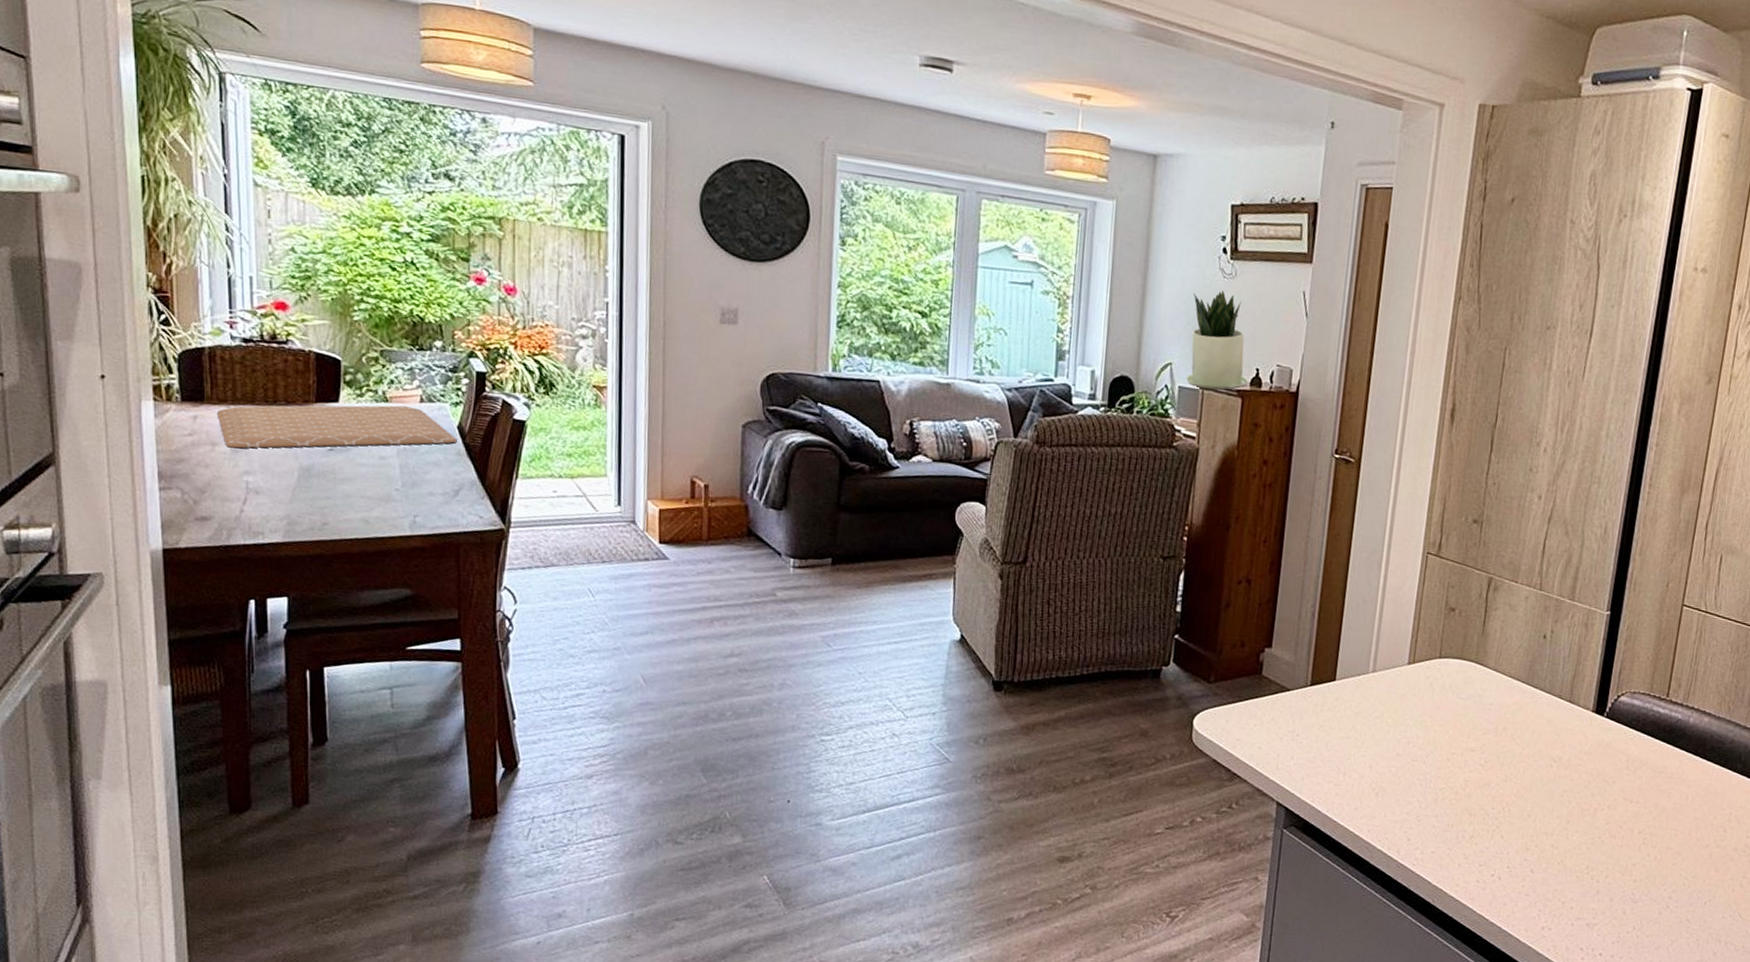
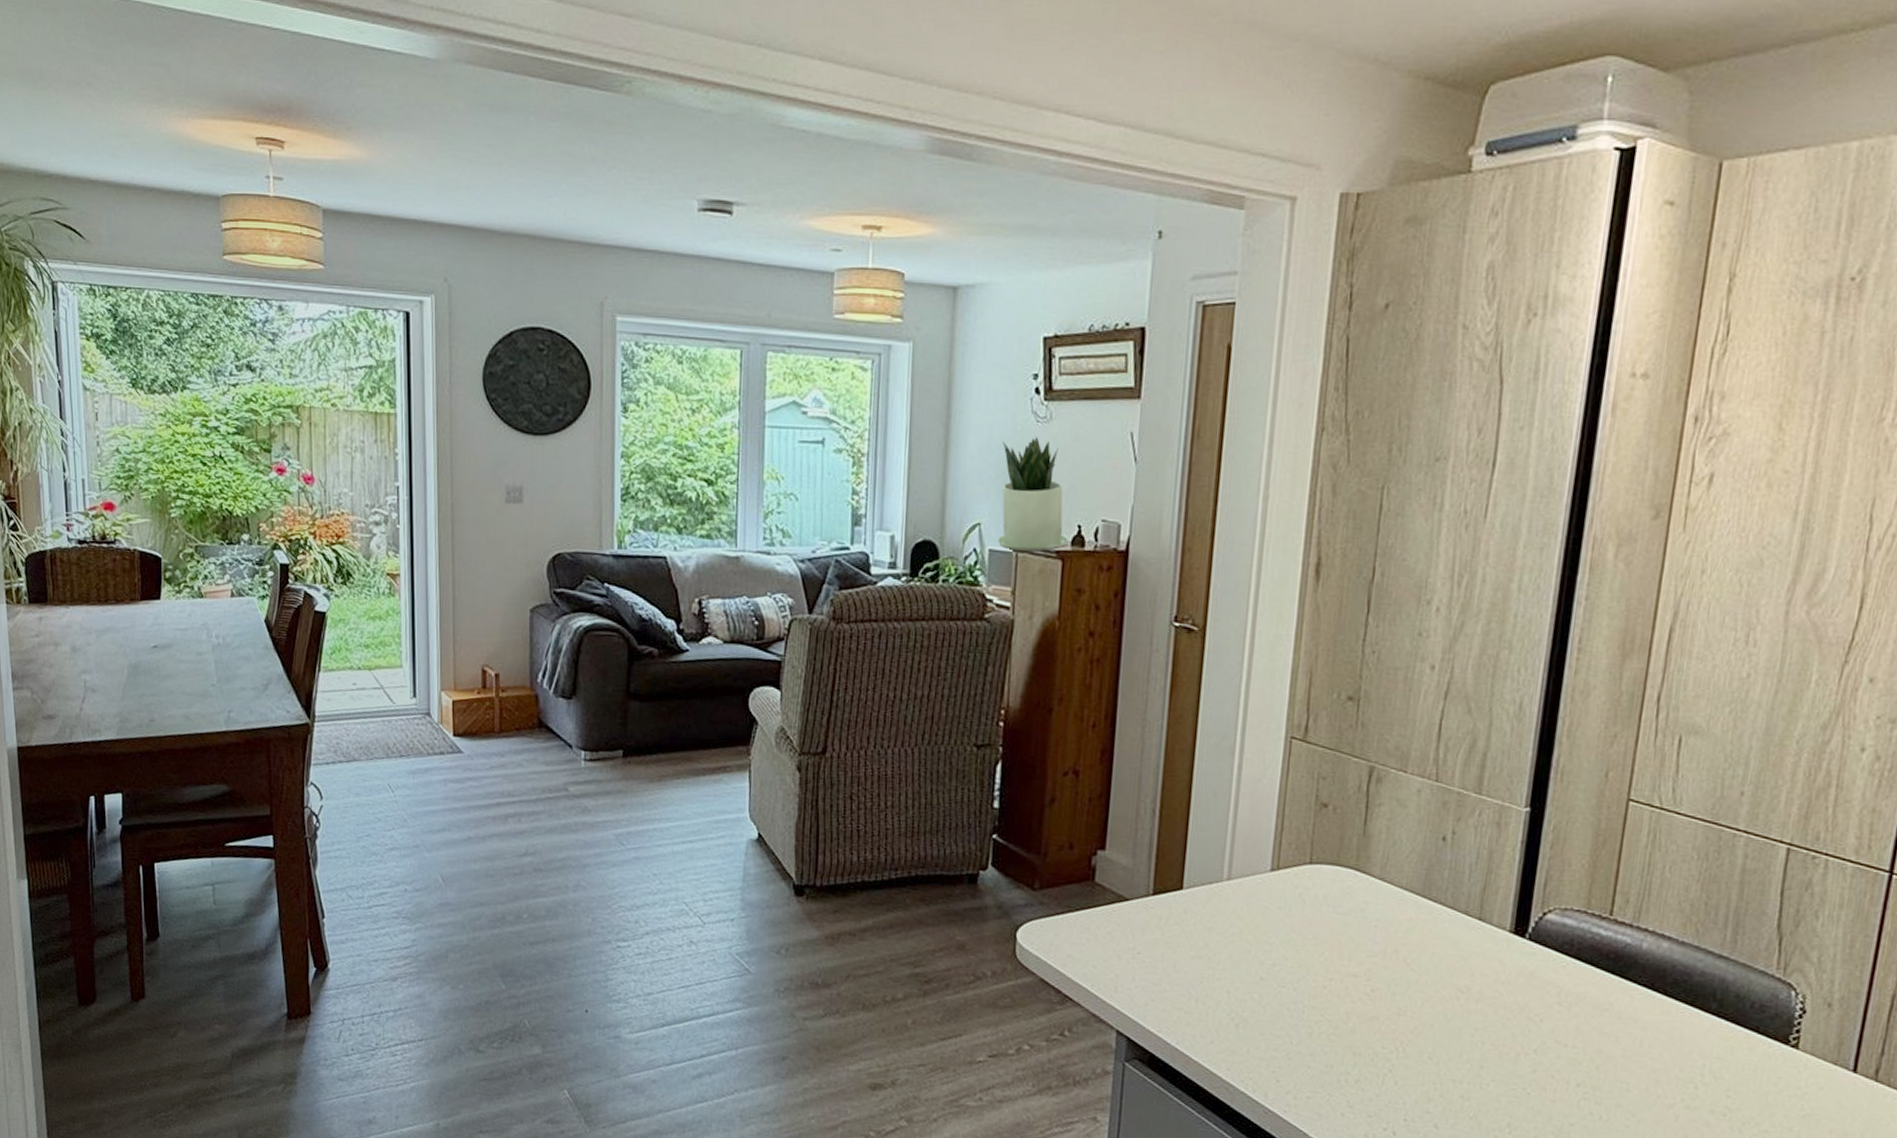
placemat: present [218,405,457,449] -> none [59,600,265,648]

